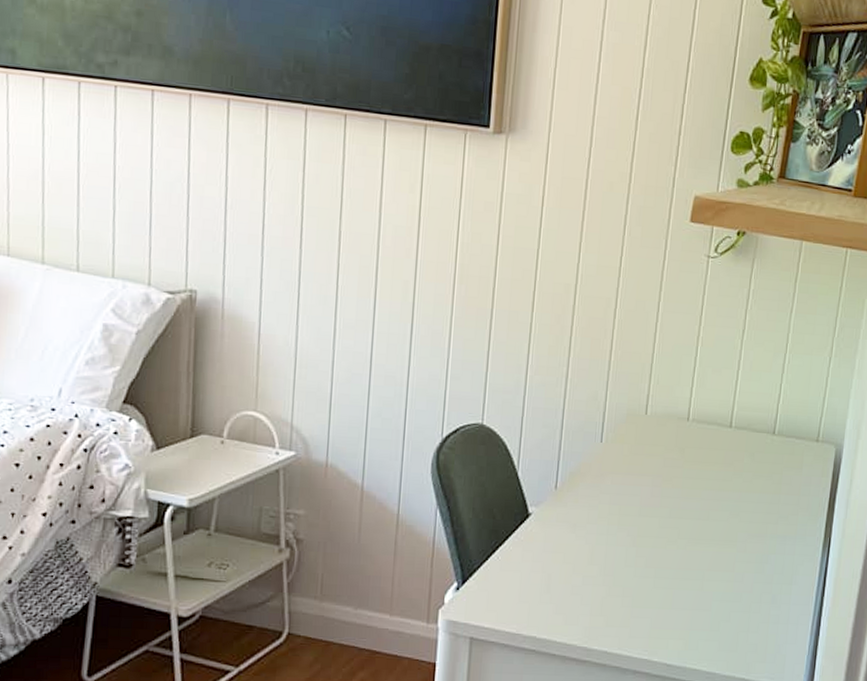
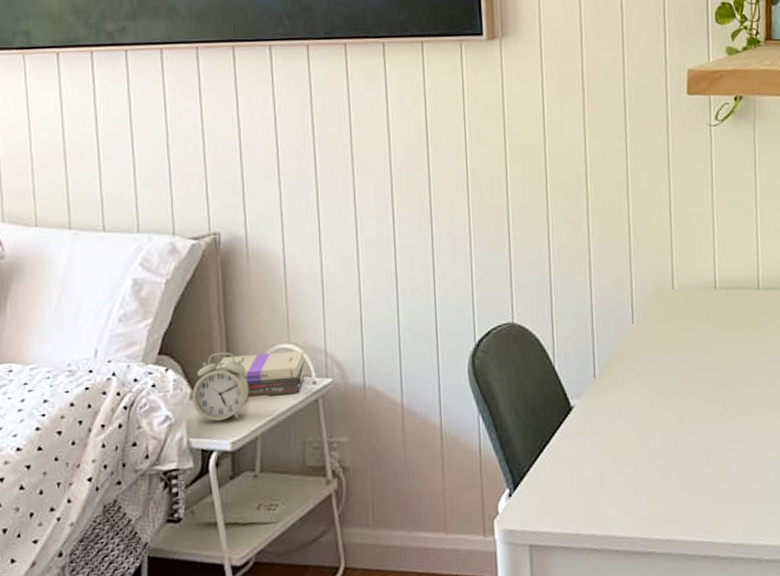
alarm clock: none [153,409,212,478] -> present [191,352,250,422]
books: none [180,415,271,461] -> present [216,349,306,398]

